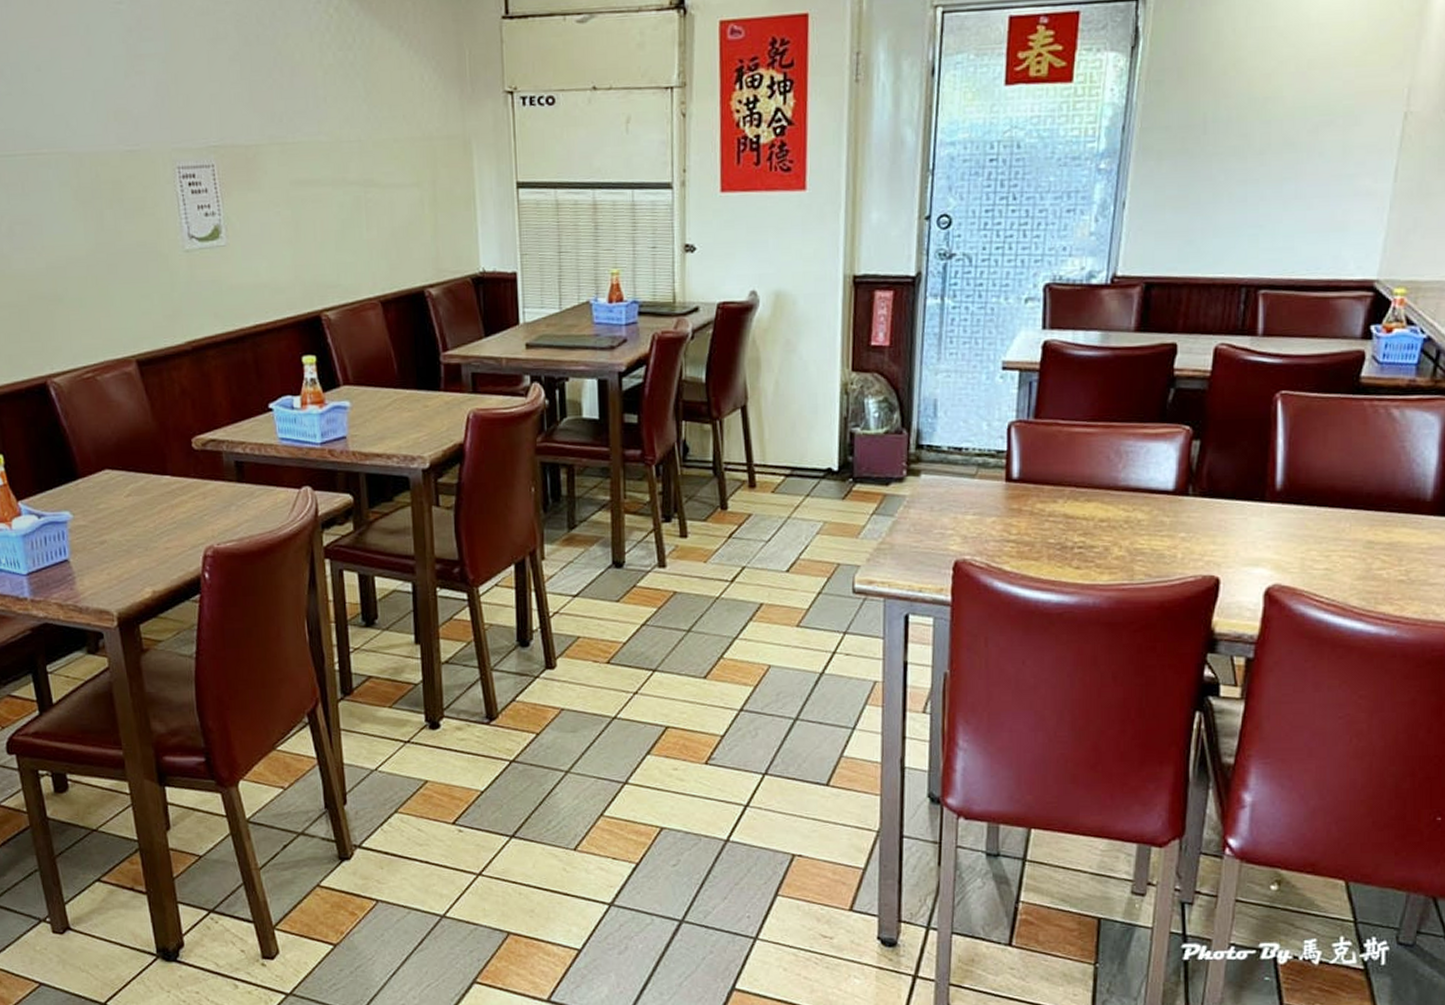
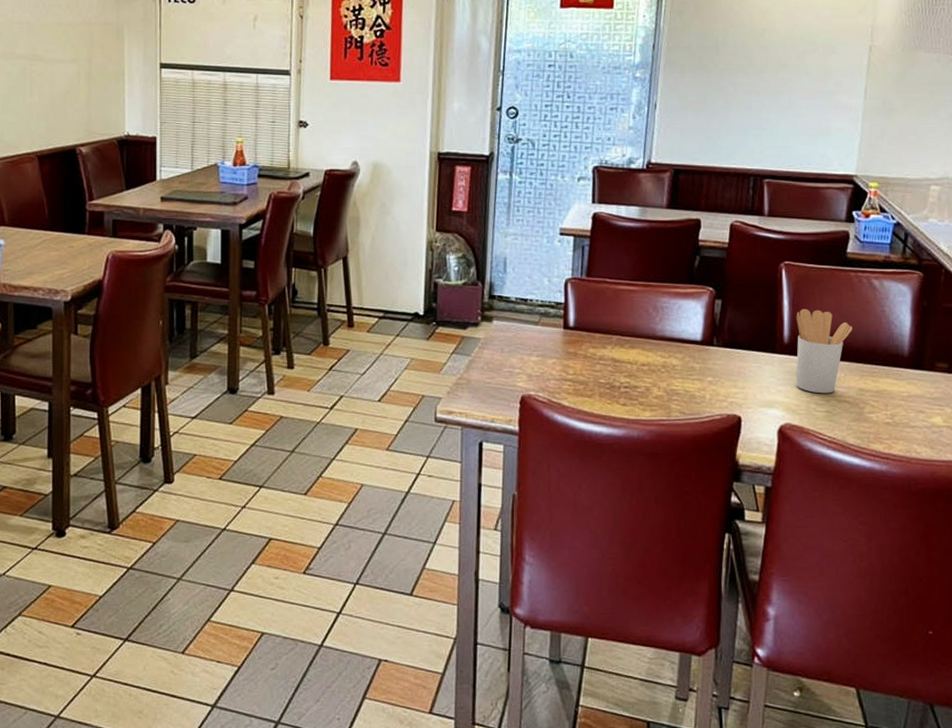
utensil holder: none [1289,447,1363,548] -> present [796,309,853,394]

